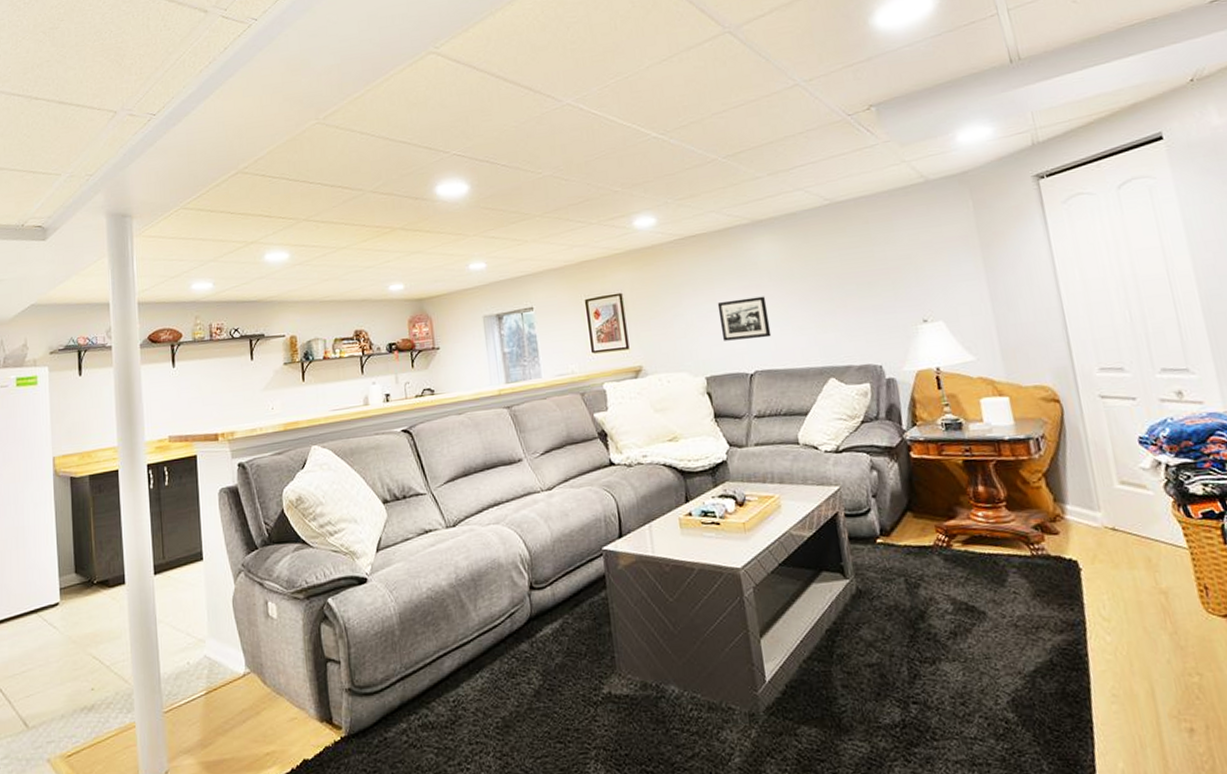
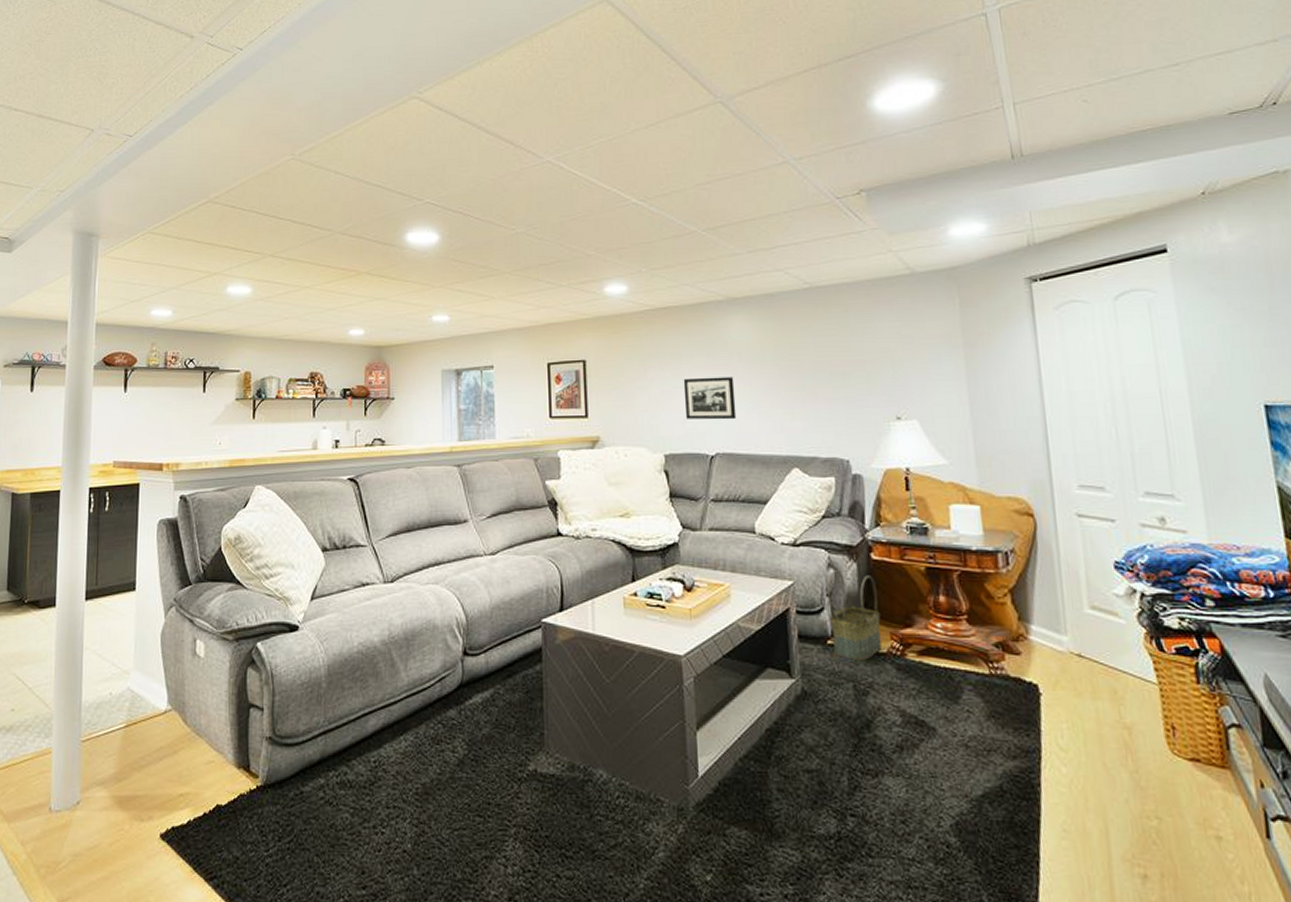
basket: none [871,472,929,556] -> present [827,570,883,660]

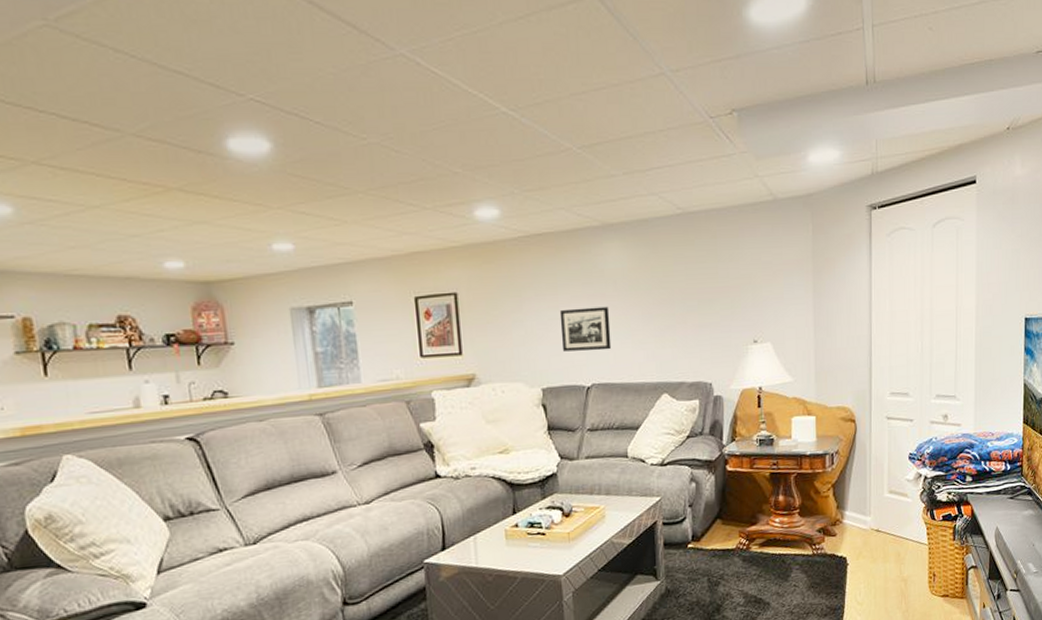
basket: present [827,570,883,660] -> none [689,483,733,558]

